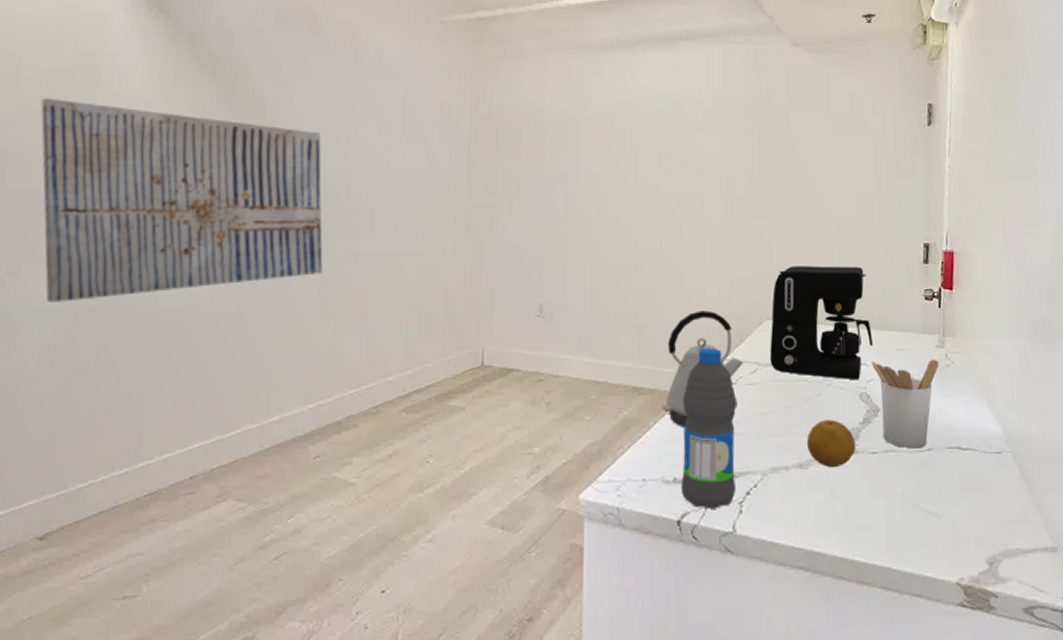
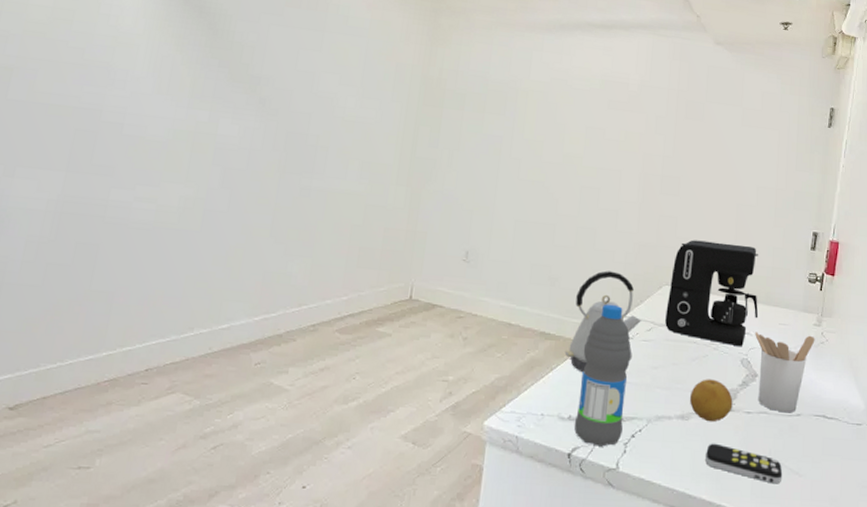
wall art: present [40,98,323,302] -> none [35,23,289,205]
remote control: none [831,491,920,530] -> present [705,443,783,484]

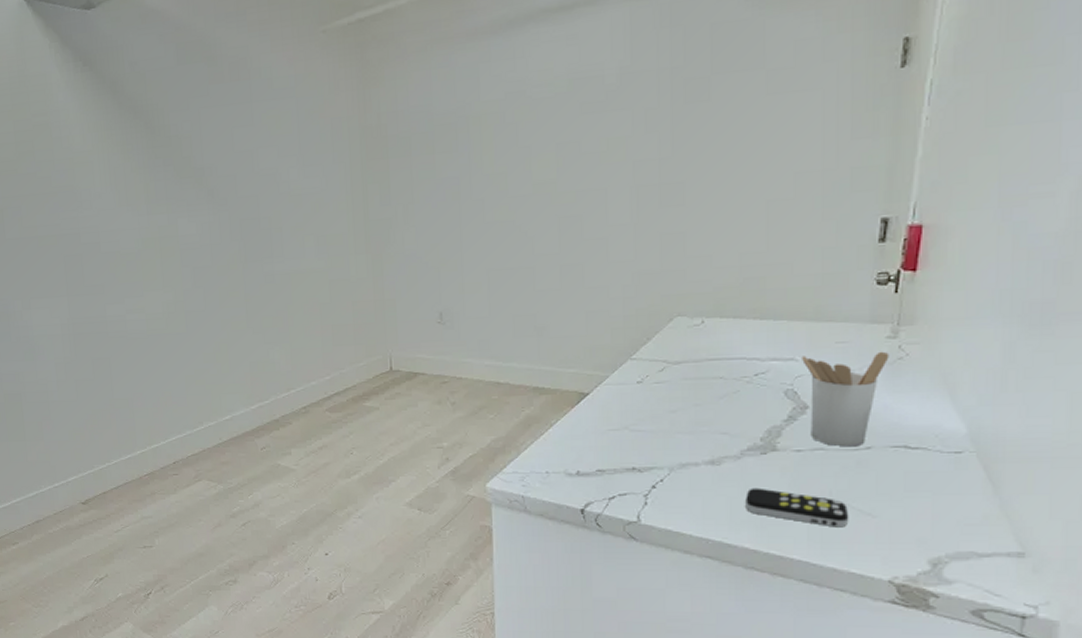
kettle: present [564,271,641,373] -> none [563,309,651,426]
water bottle: present [574,304,631,447] -> none [584,347,642,500]
coffee maker: present [665,240,759,347] -> none [681,251,806,377]
fruit: present [689,379,733,422] -> none [719,417,777,465]

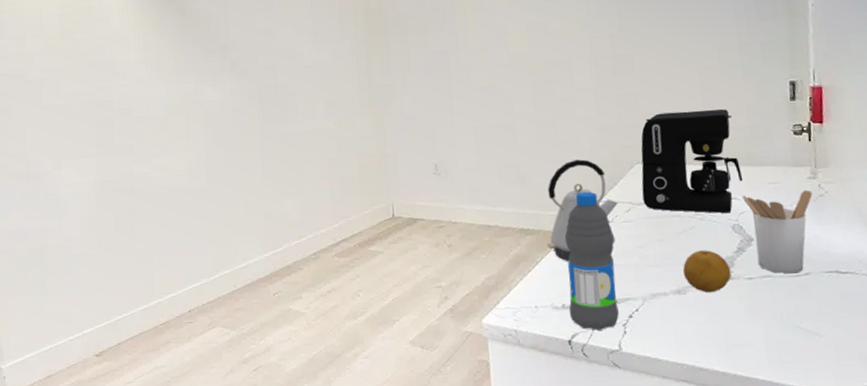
kettle: none [563,309,651,426] -> present [546,159,618,262]
water bottle: none [584,347,642,500] -> present [564,191,619,330]
coffee maker: none [681,251,806,377] -> present [641,108,743,214]
fruit: none [719,417,777,465] -> present [682,250,732,293]
remote control: present [746,487,849,528] -> none [710,313,801,348]

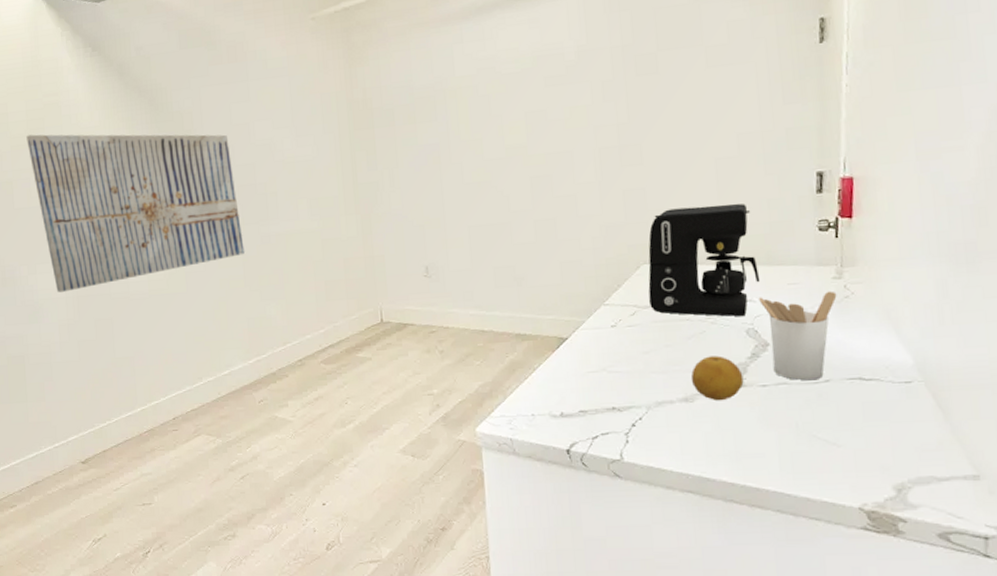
wall art: none [58,36,264,187] -> present [26,134,244,292]
kettle: present [546,159,618,262] -> none [544,259,622,369]
water bottle: present [564,191,619,330] -> none [564,294,621,440]

